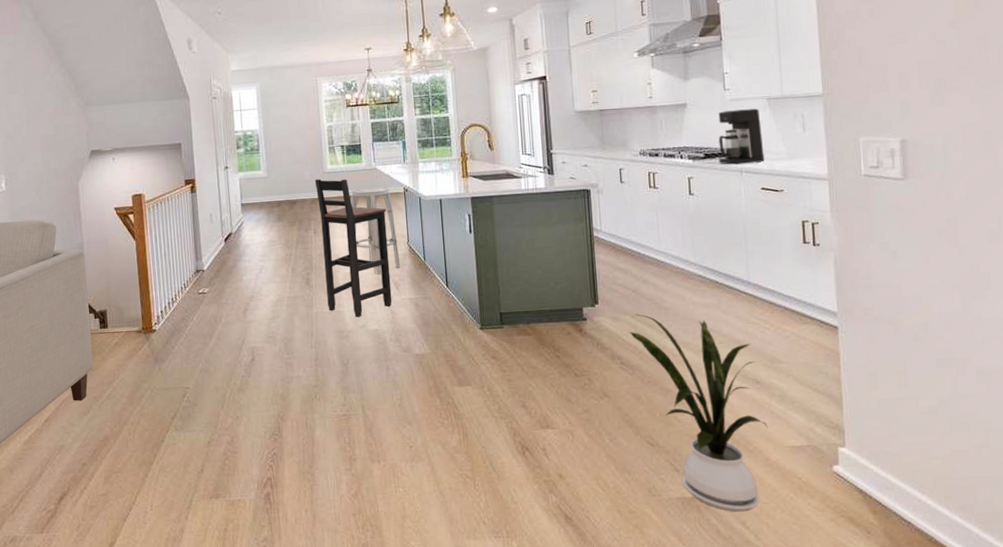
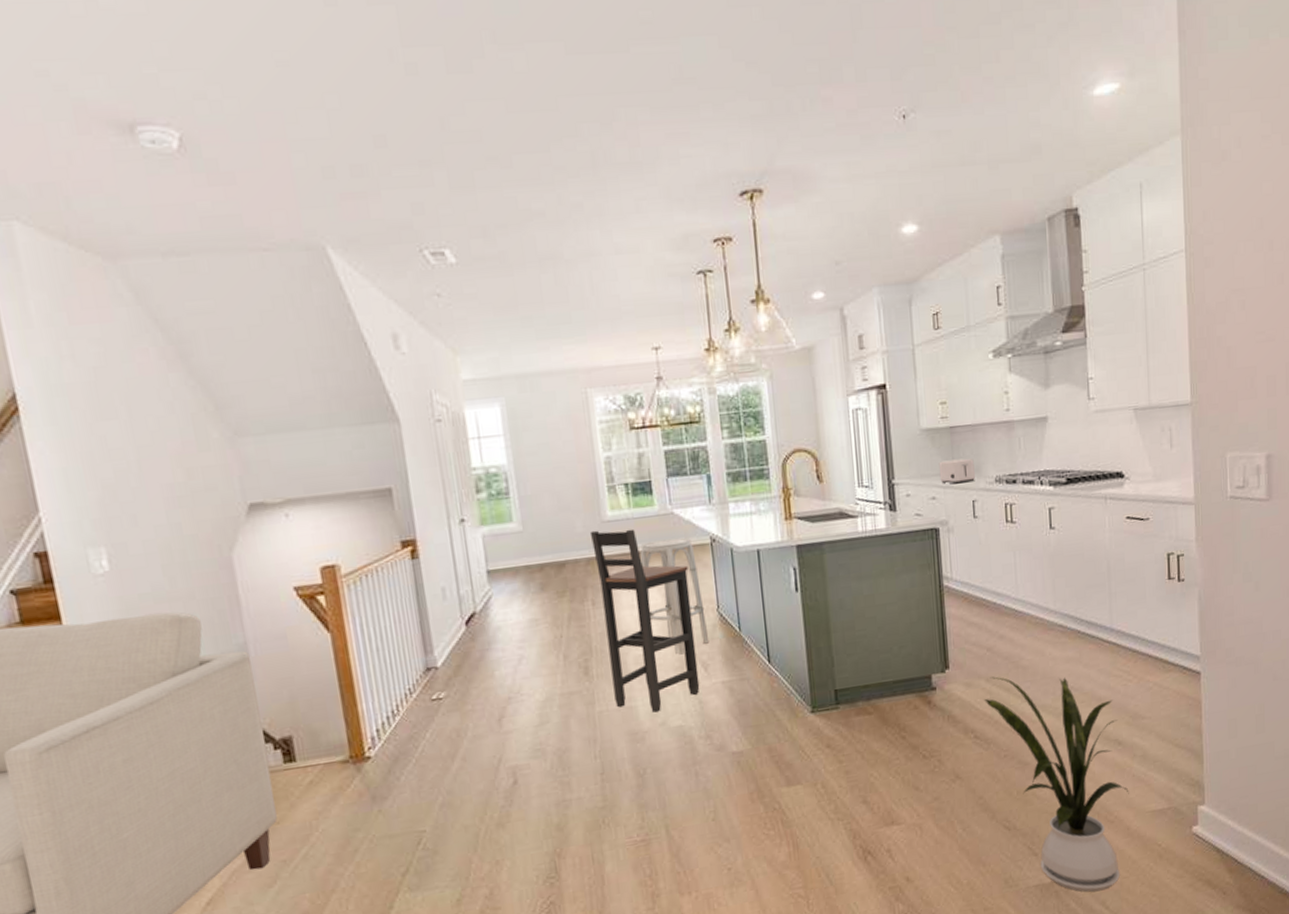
toaster: none [590,135,622,155] -> present [939,458,975,484]
coffee maker: present [718,108,765,165] -> none [1082,421,1130,491]

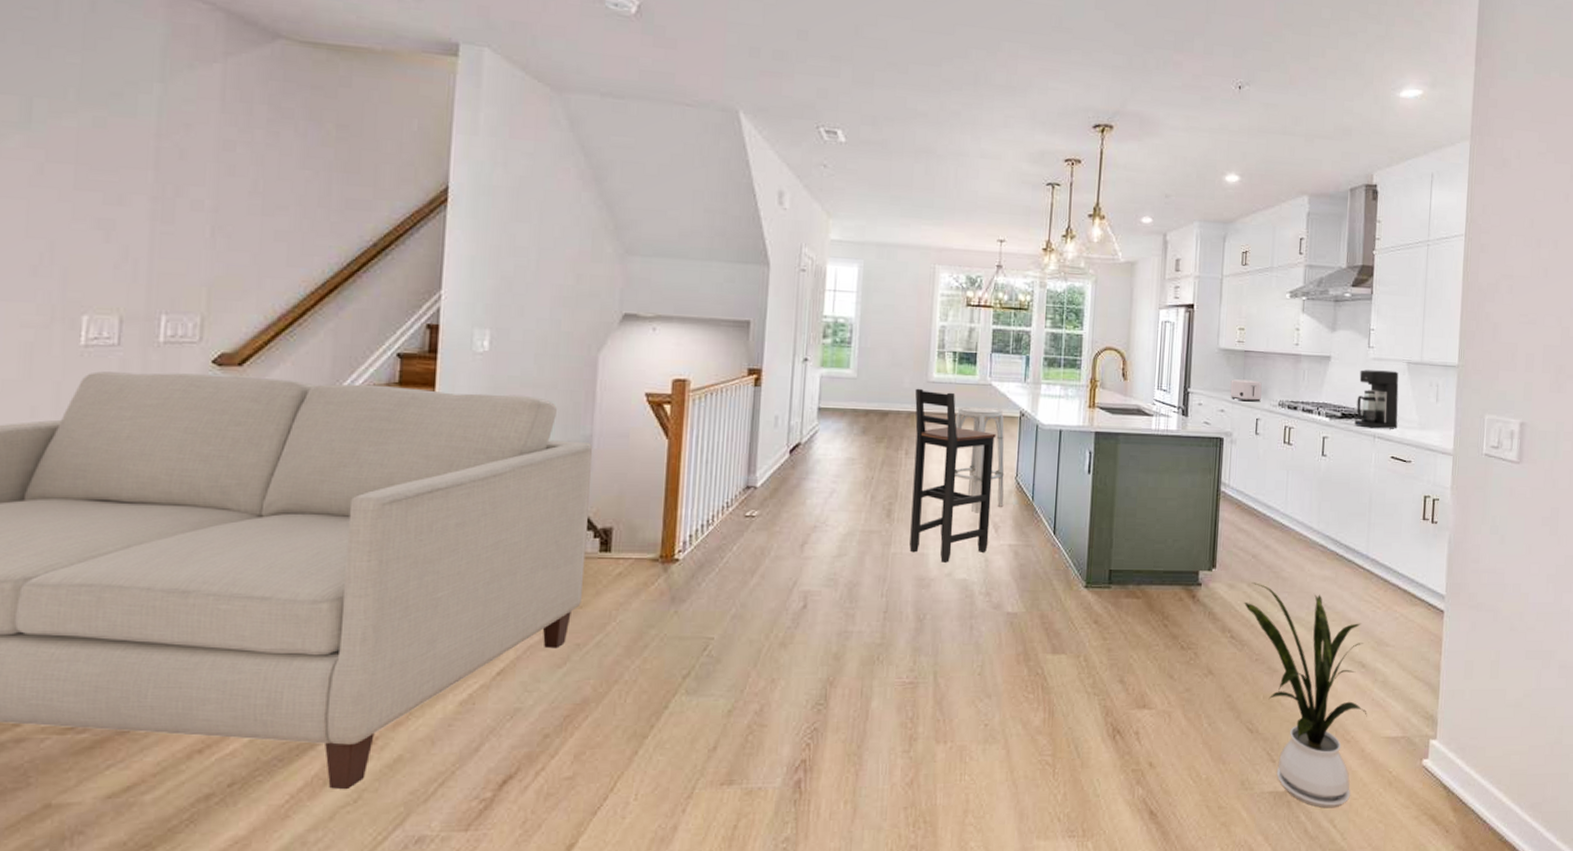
coffee maker: none [1082,421,1130,491] -> present [1354,369,1399,429]

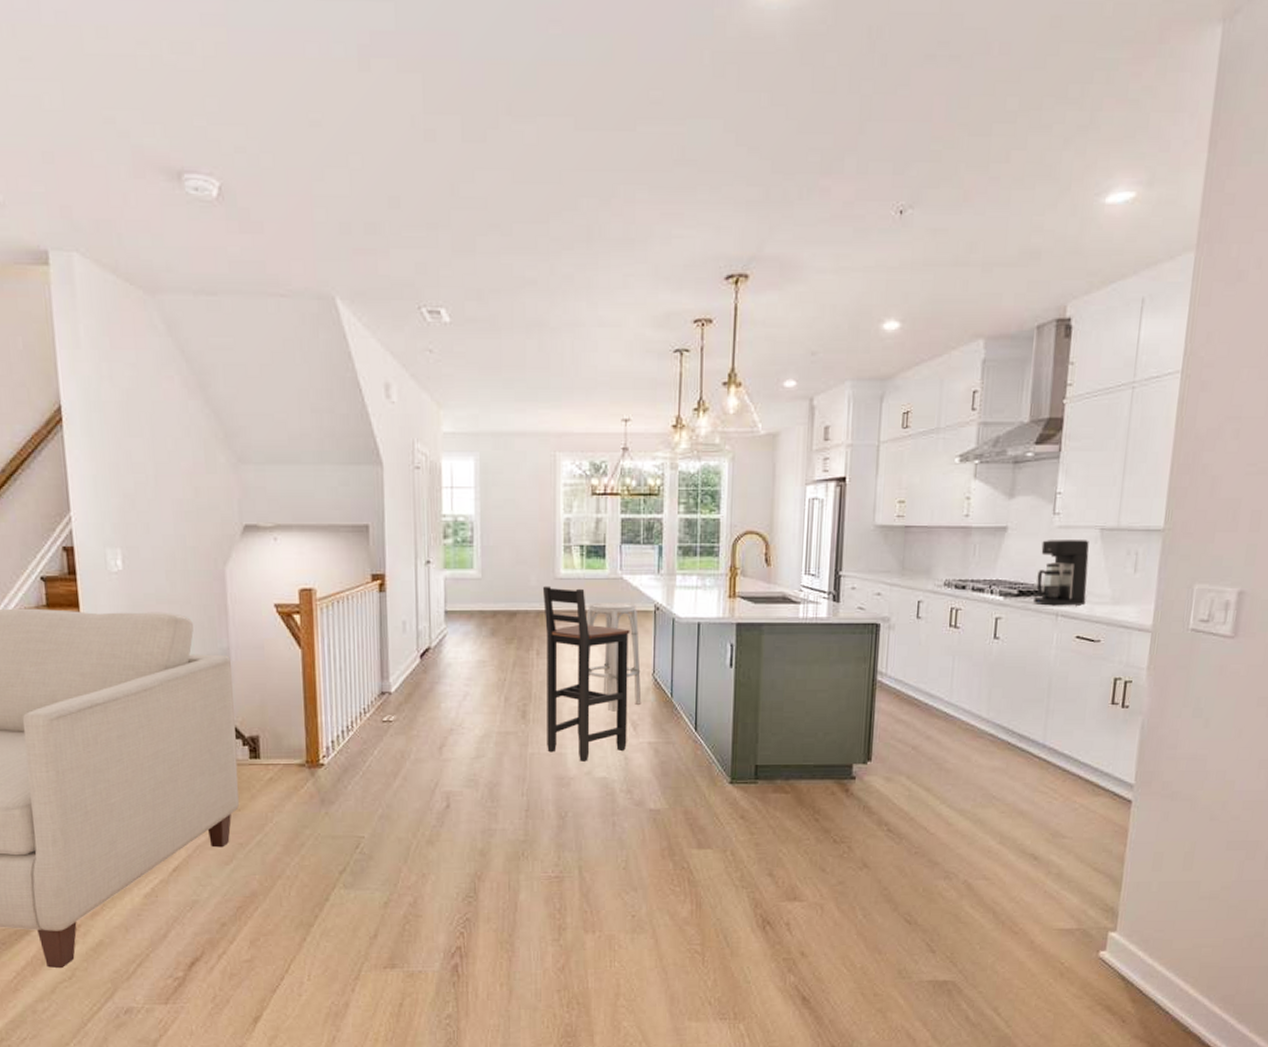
toaster: present [1230,379,1262,402] -> none [887,559,925,583]
house plant: present [1243,582,1367,809] -> none [901,775,1038,997]

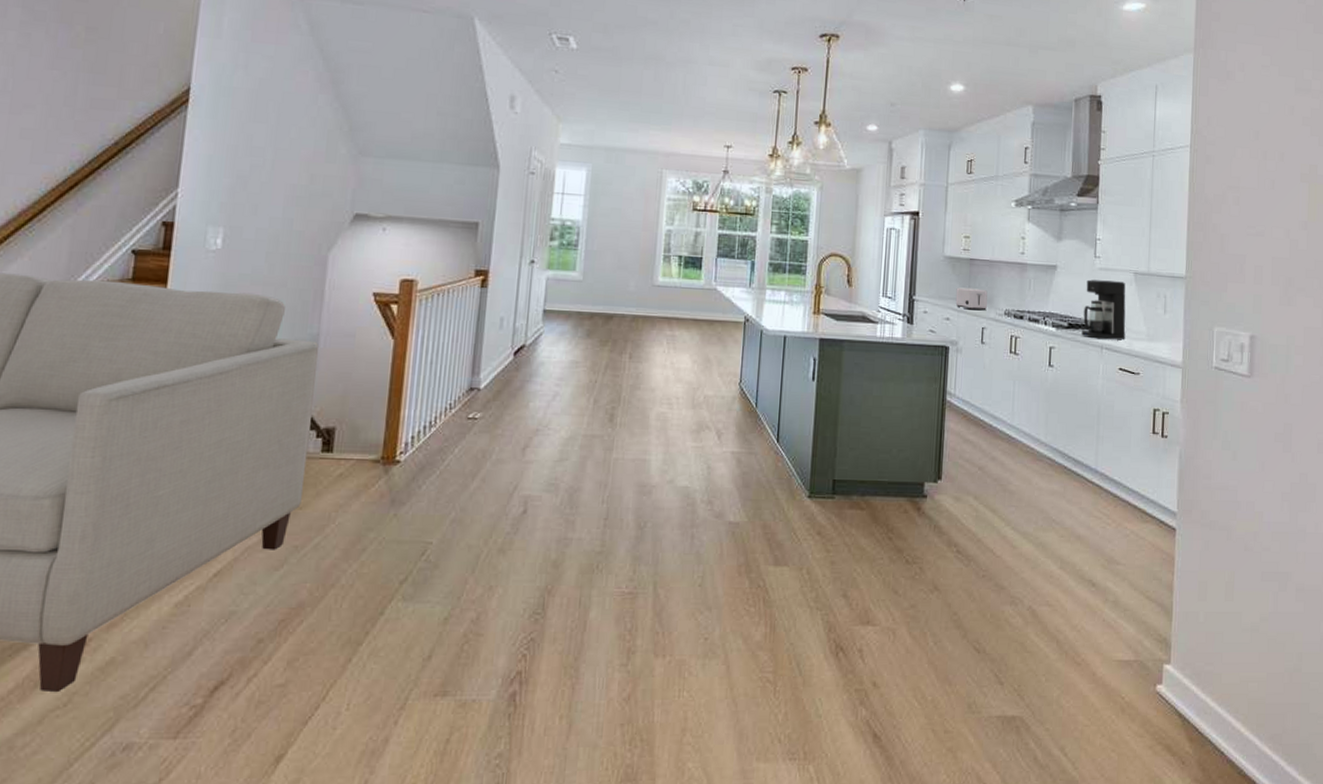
bar stool: present [542,586,630,762] -> none [631,291,720,469]
bar stool: present [586,602,642,712] -> none [678,311,729,419]
toaster: none [887,559,925,583] -> present [955,287,988,311]

